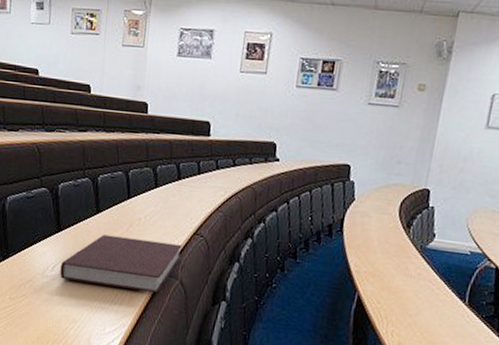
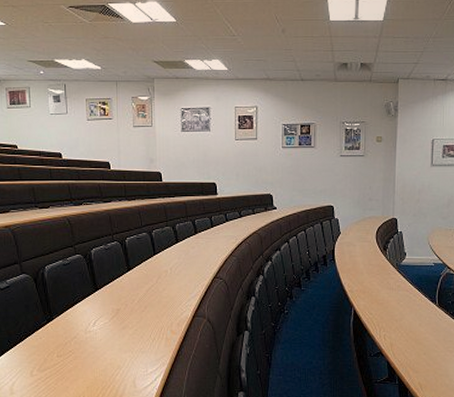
notebook: present [60,234,182,293] -> none [101,288,206,332]

